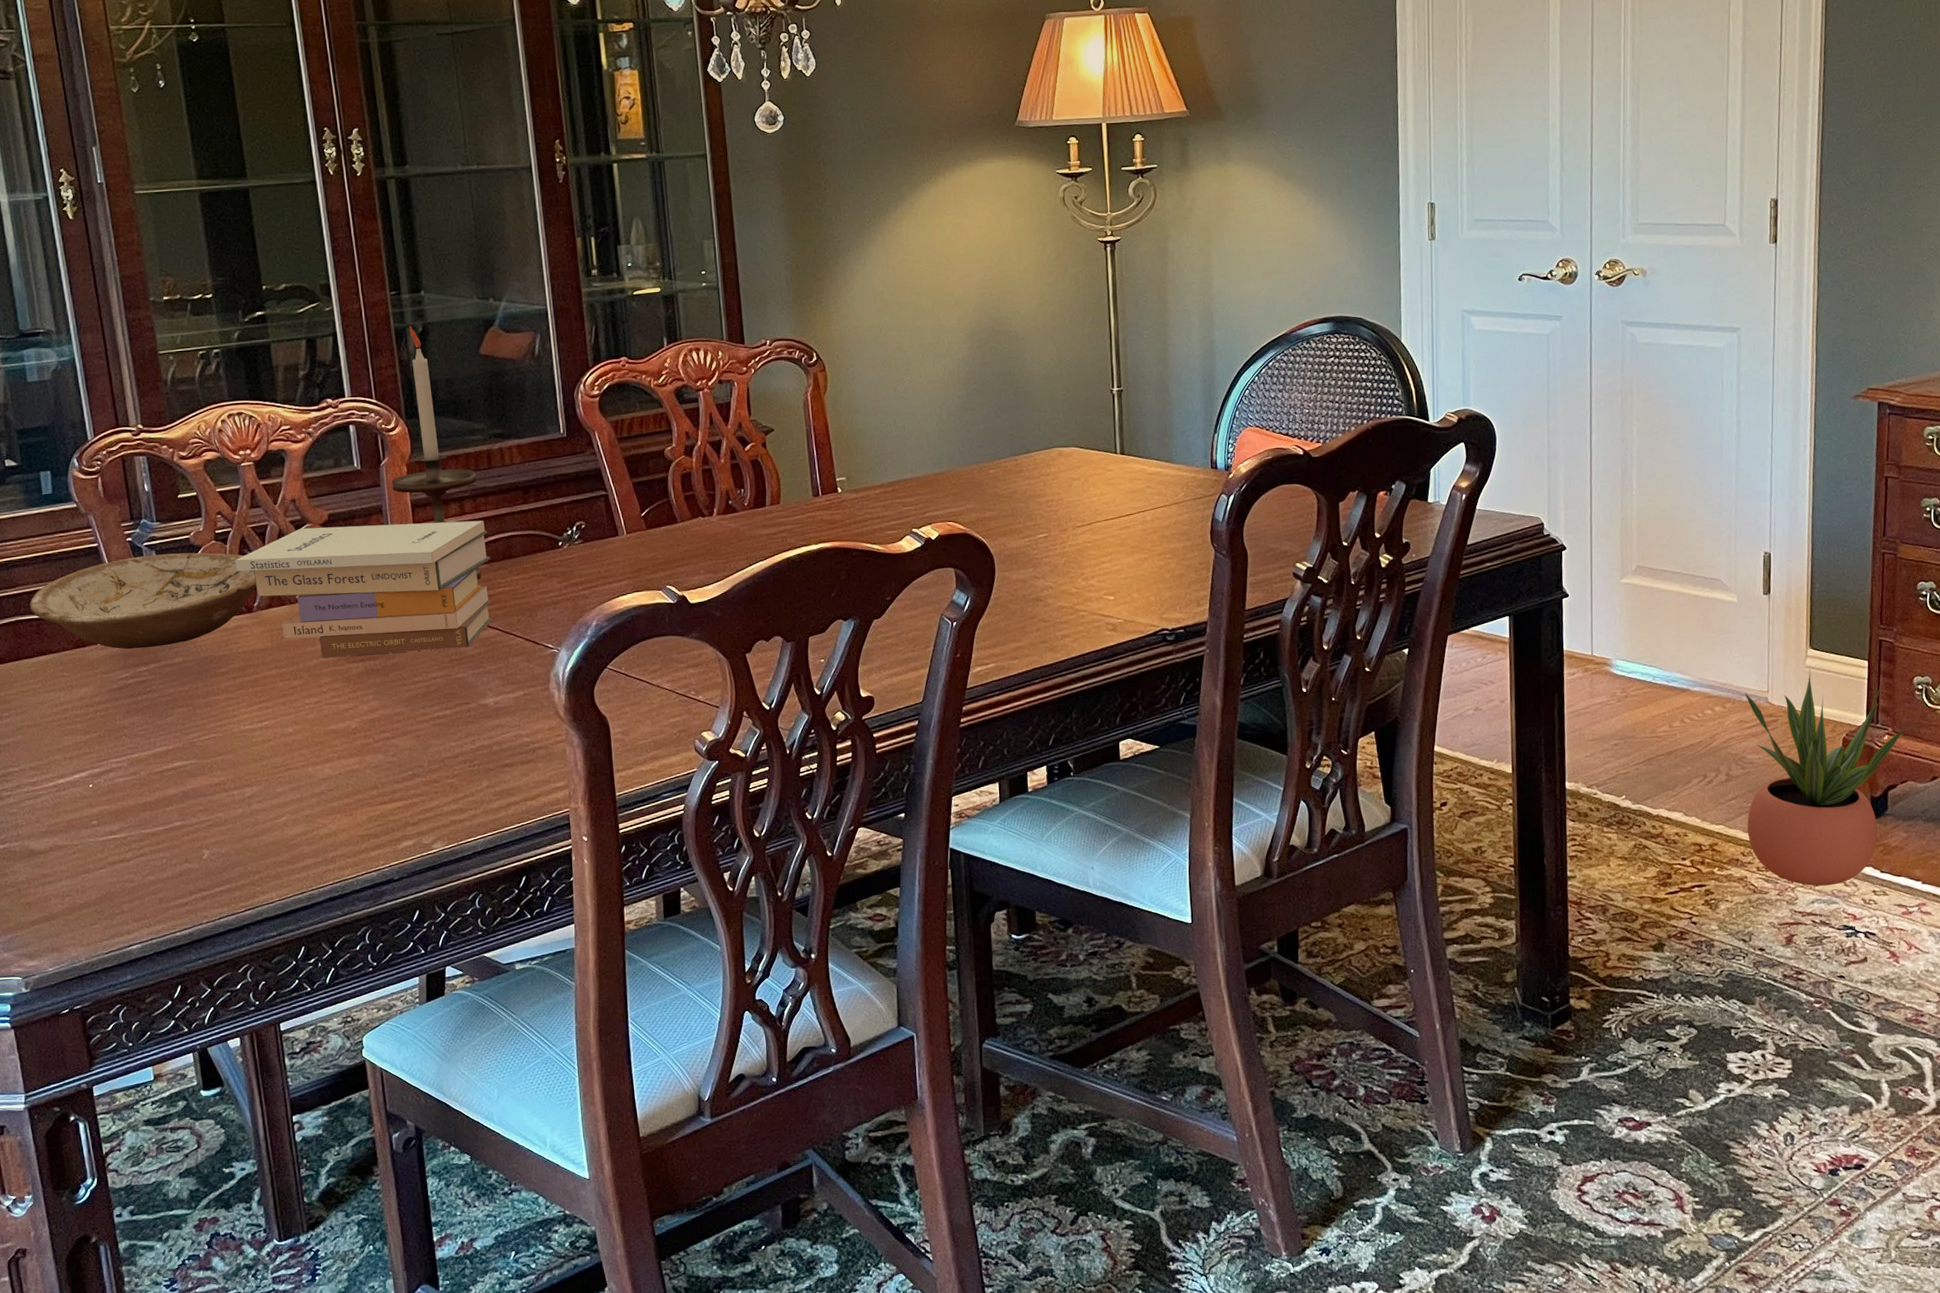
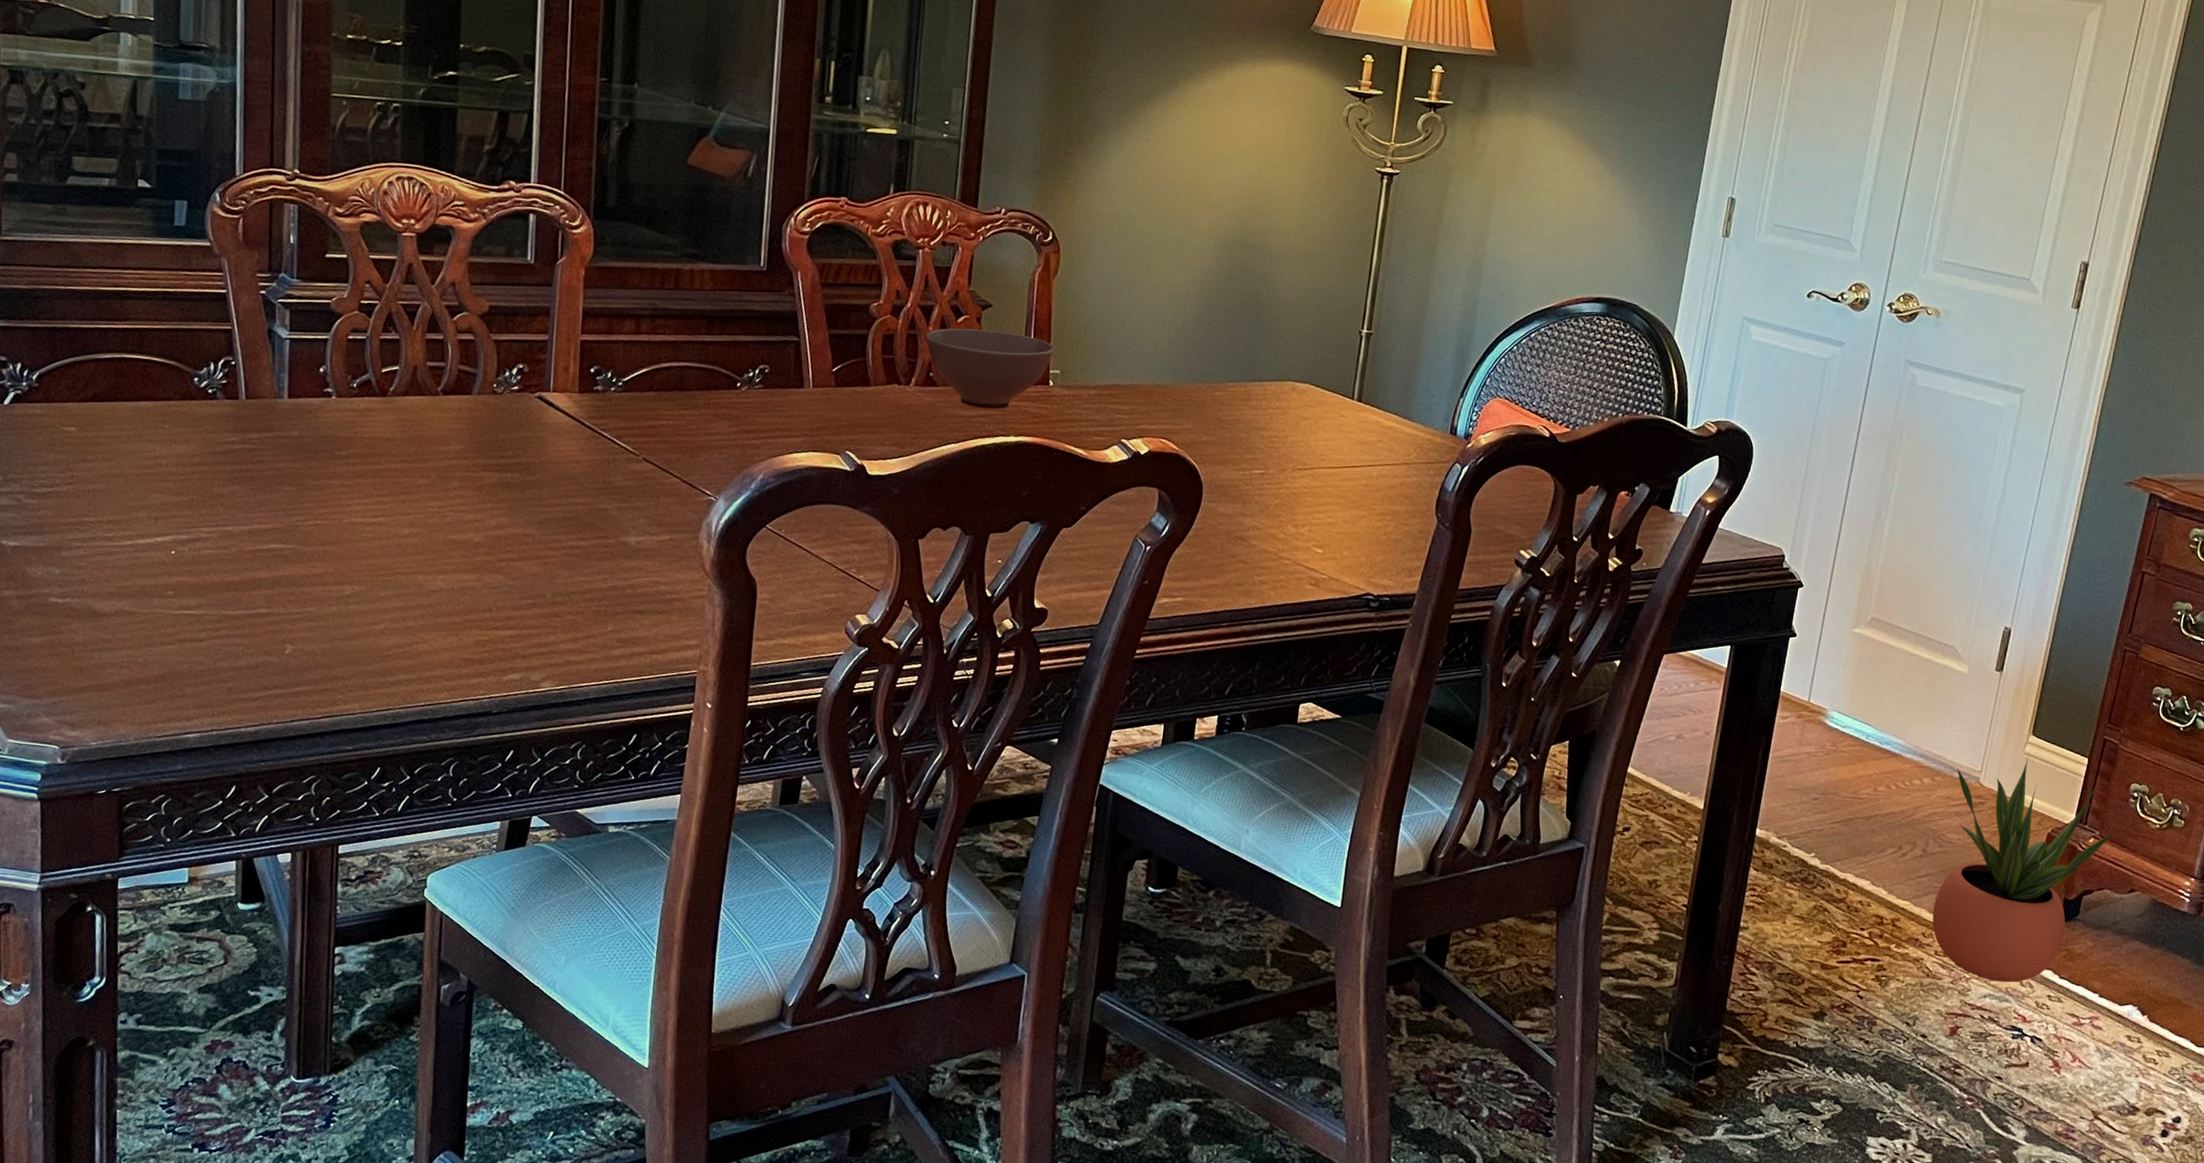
decorative plate: present [29,552,256,650] -> none [138,312,397,416]
books: present [235,520,492,657] -> none [376,315,661,478]
candlestick: present [391,326,481,580] -> none [565,119,660,407]
bowl: none [718,451,837,525] -> present [925,328,1055,410]

